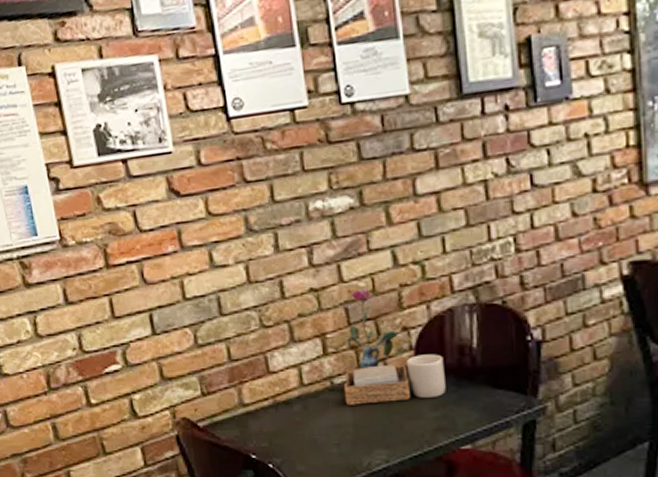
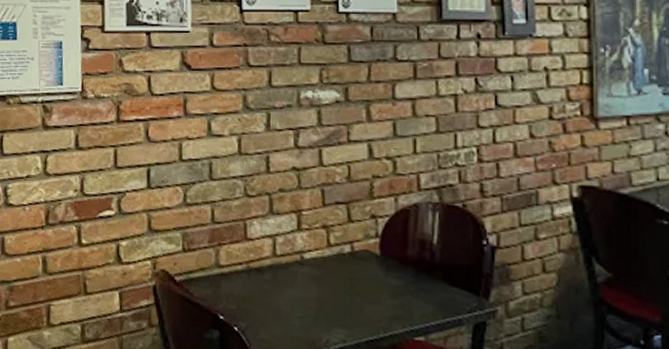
napkin holder: present [343,363,412,405] -> none [312,247,373,285]
vase: present [347,288,398,369] -> none [320,174,367,249]
mug: present [405,354,446,399] -> none [371,242,406,286]

